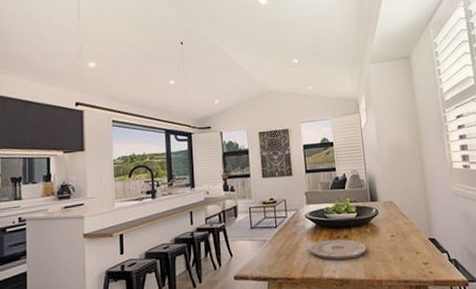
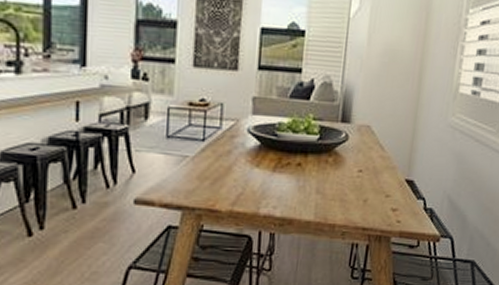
plate: present [309,239,368,260] -> none [246,165,326,194]

